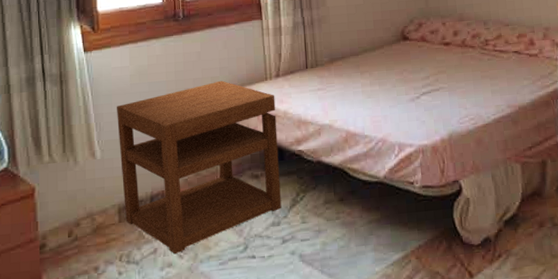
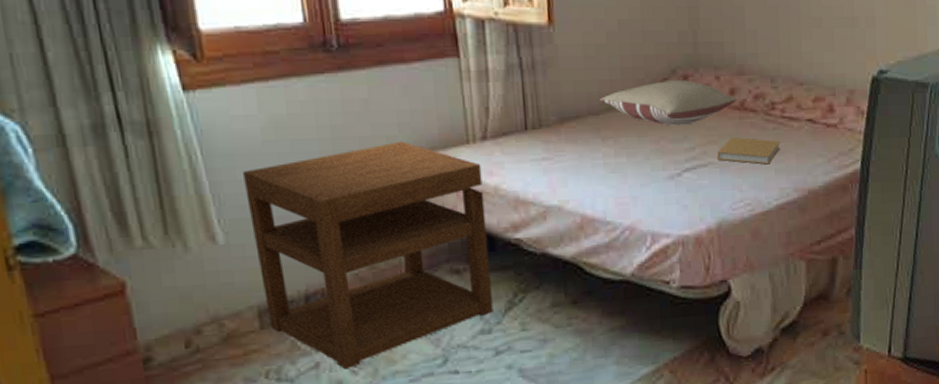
pillow: none [358,27,459,61] -> present [598,80,737,126]
book: none [446,67,495,88] -> present [717,136,780,165]

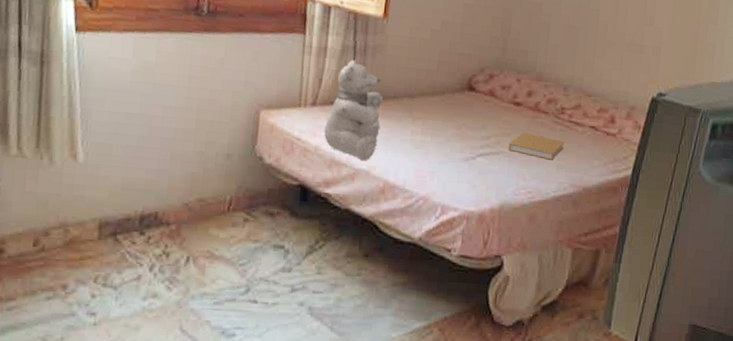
nightstand: present [243,141,493,370] -> none [106,97,307,285]
teddy bear: none [501,80,566,196] -> present [324,60,384,161]
pillow: present [598,80,737,126] -> none [415,77,532,117]

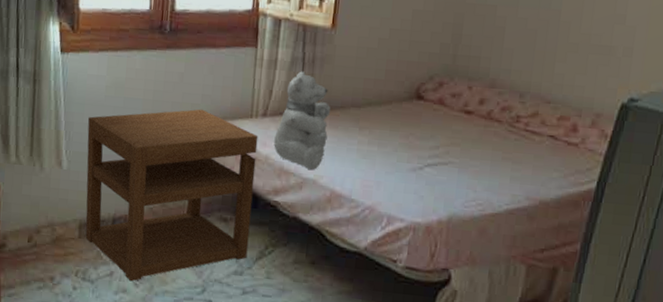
nightstand: none [106,97,307,285] -> present [85,109,258,282]
book: present [508,132,564,160] -> none [458,141,519,171]

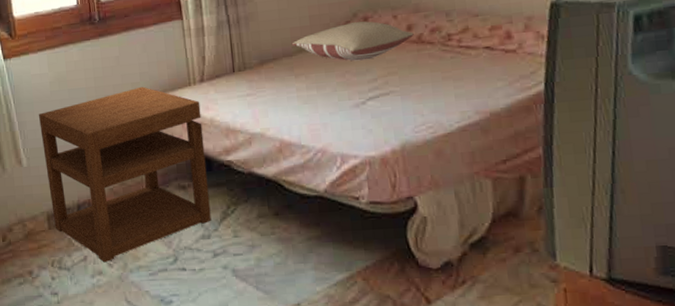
teddy bear: present [274,71,331,171] -> none [215,32,267,125]
pillow: none [362,85,485,126] -> present [291,21,414,61]

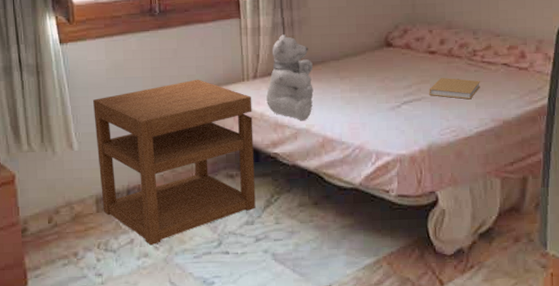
teddy bear: none [215,32,267,125] -> present [266,34,314,121]
pillow: present [291,21,414,61] -> none [339,33,445,69]
book: none [397,67,459,91] -> present [429,77,480,100]

